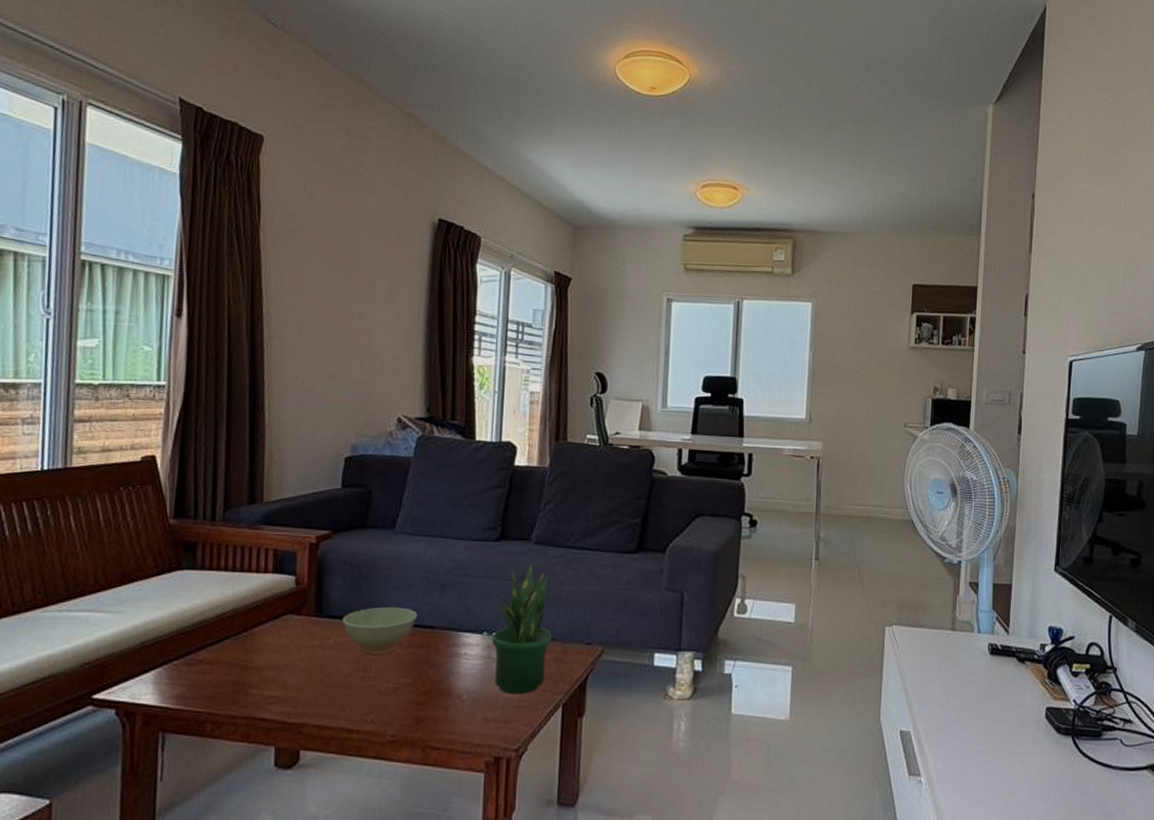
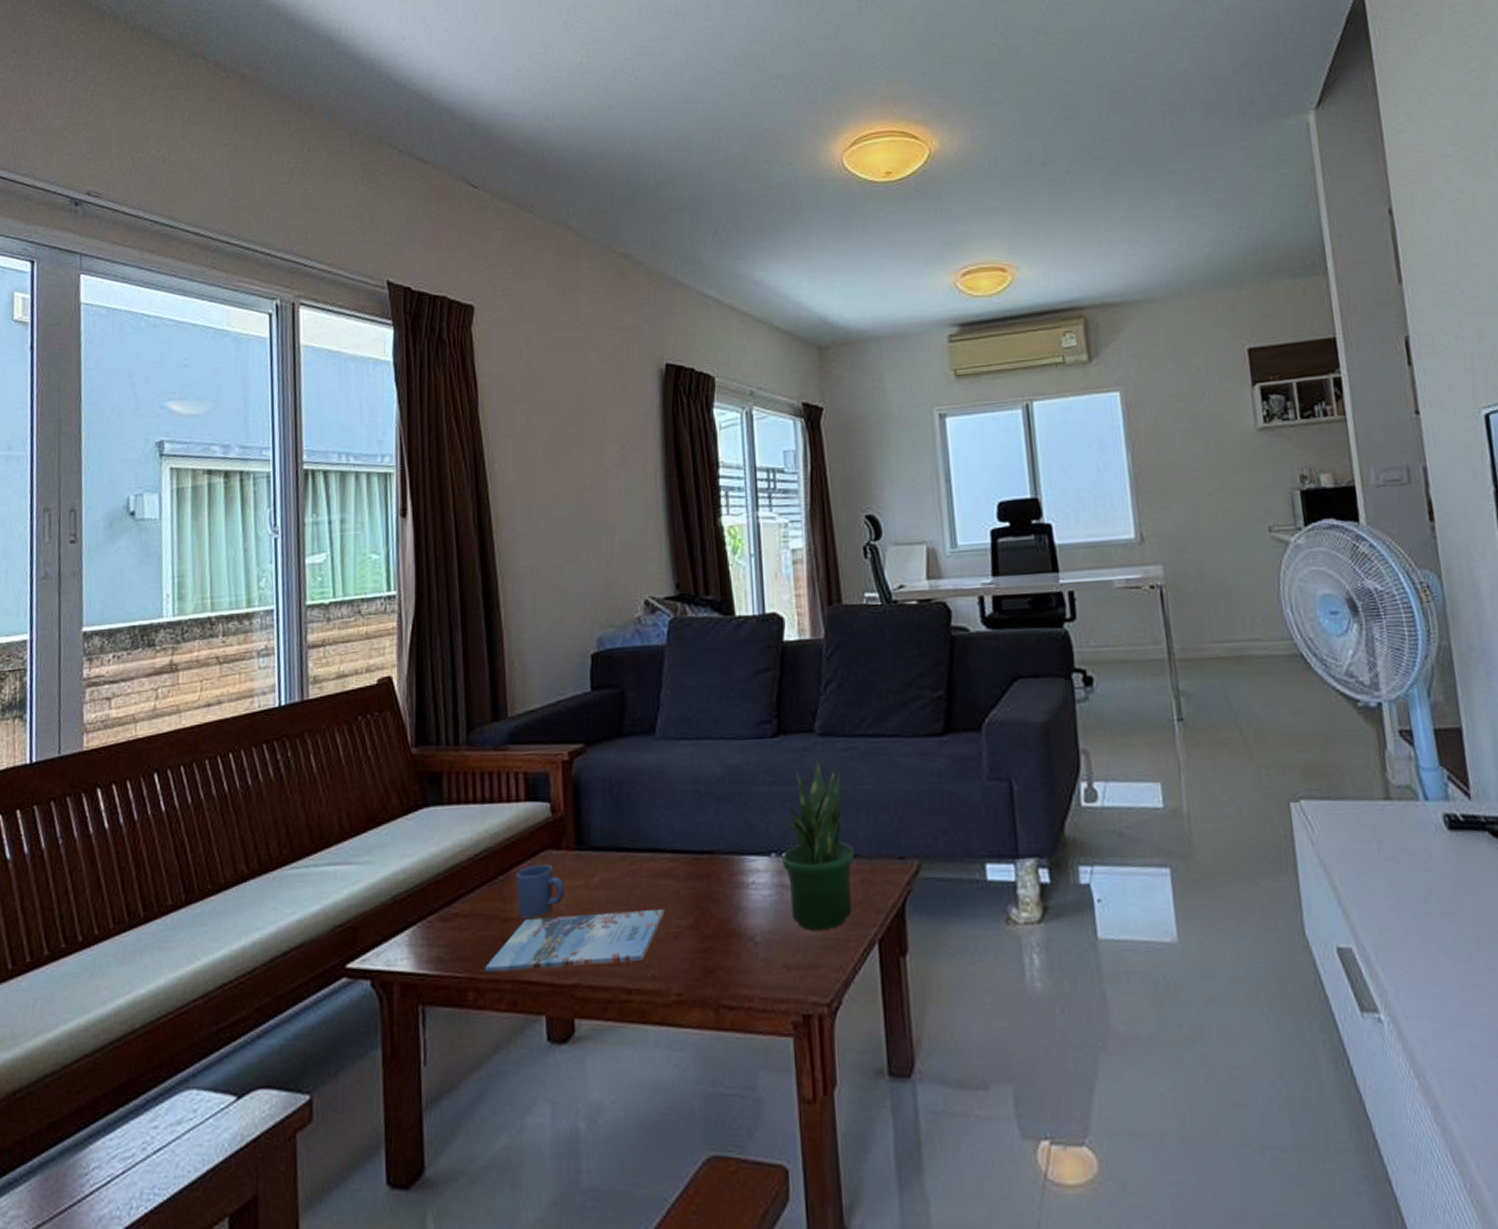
magazine: none [223,668,388,710] -> present [485,909,665,973]
mug: none [258,625,302,670] -> present [516,863,565,920]
bowl: present [343,607,418,656] -> none [607,830,692,894]

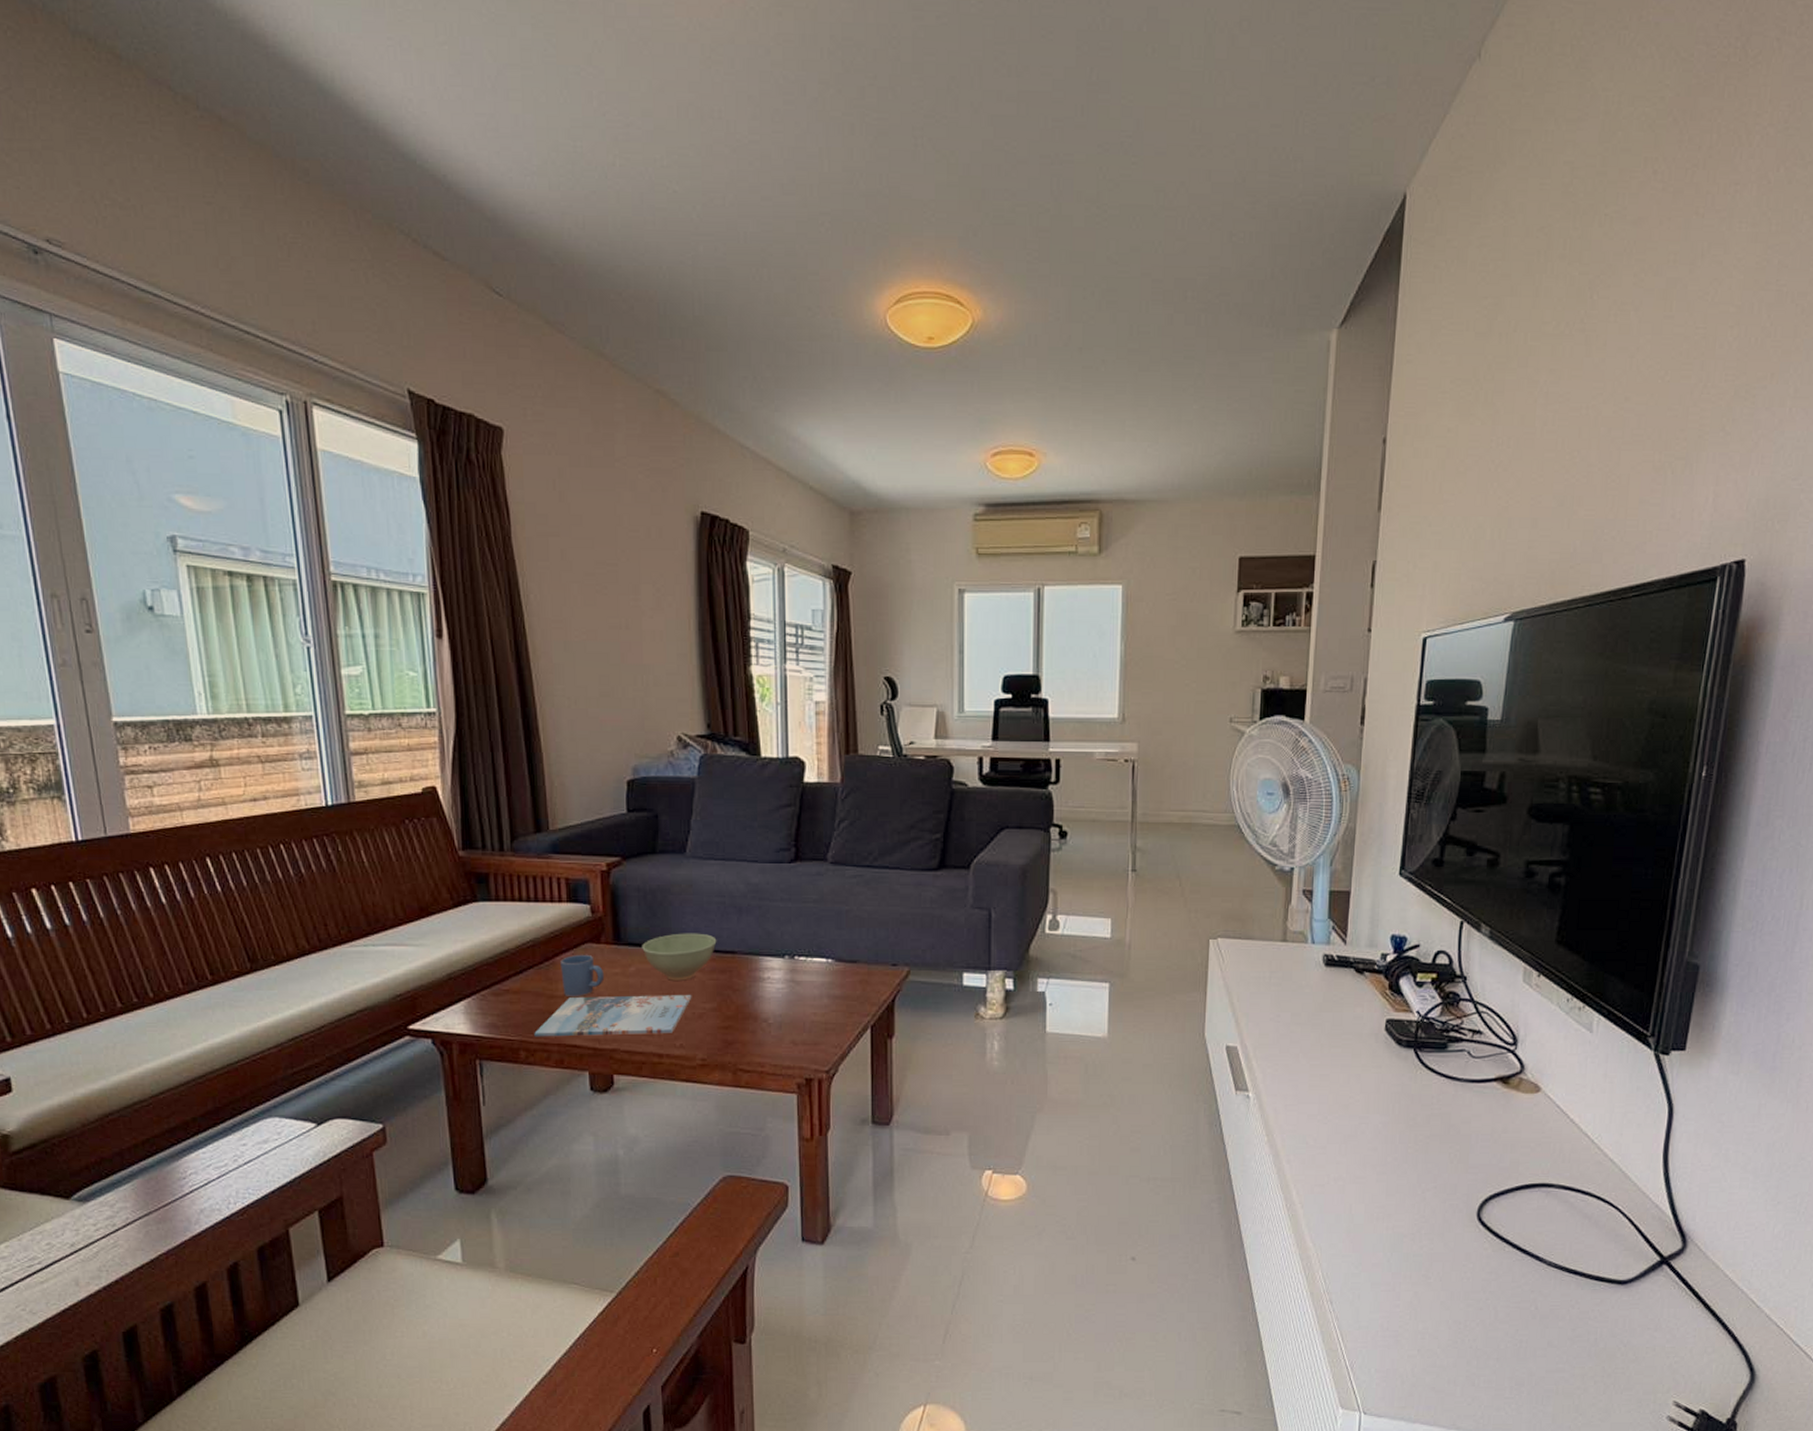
bowl: none [607,830,692,894] -> present [642,933,717,982]
planter: present [782,762,855,930] -> none [794,885,855,1016]

